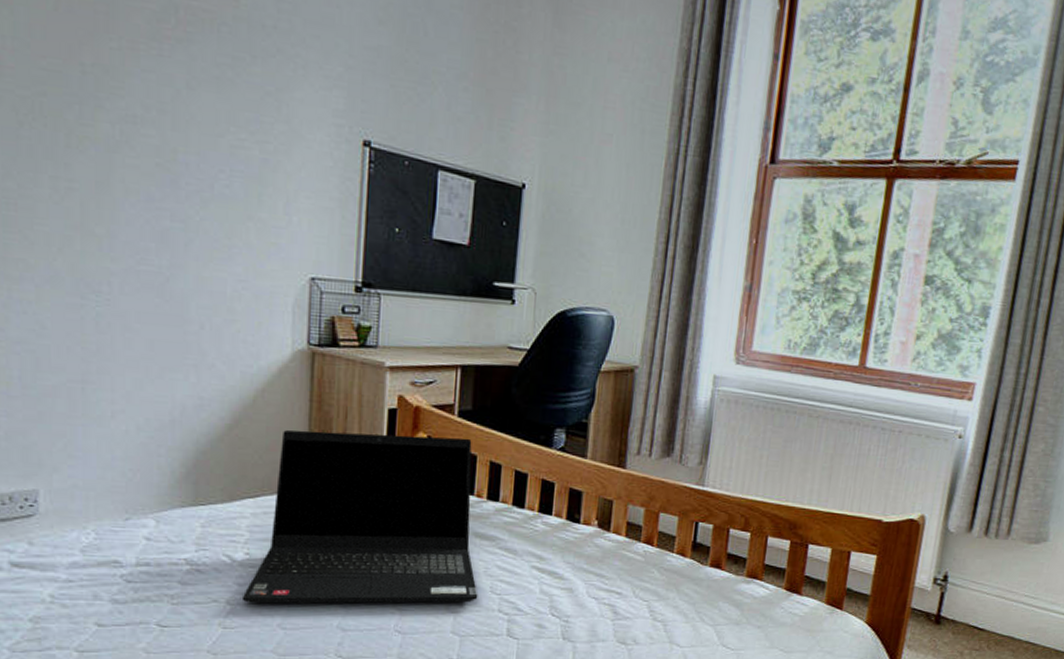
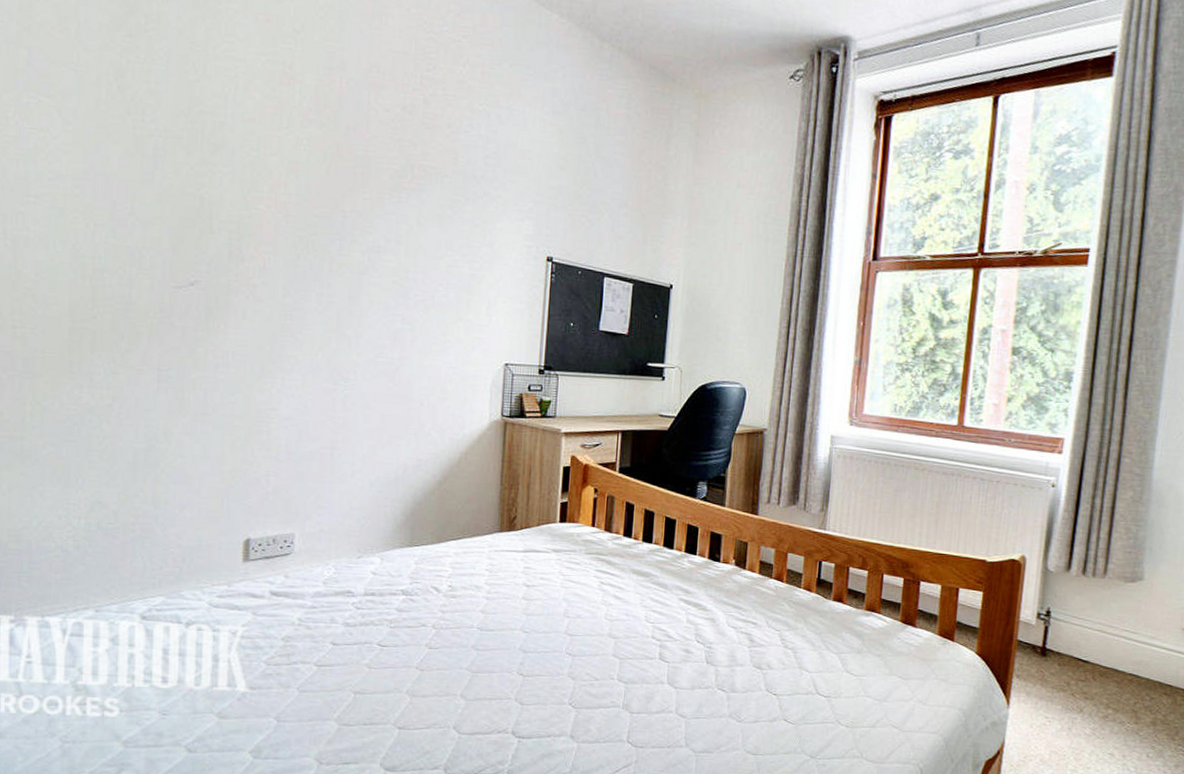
laptop computer: present [241,430,478,604] -> none [444,484,635,630]

